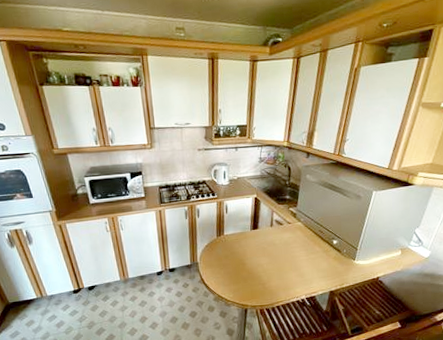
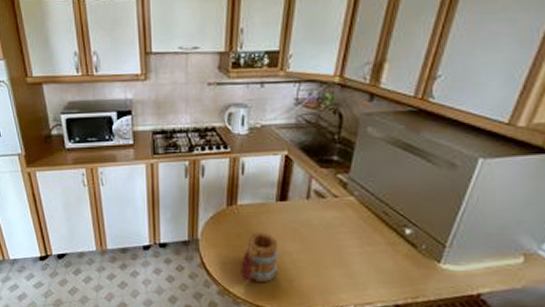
mug: none [229,252,255,289] -> present [241,232,279,283]

